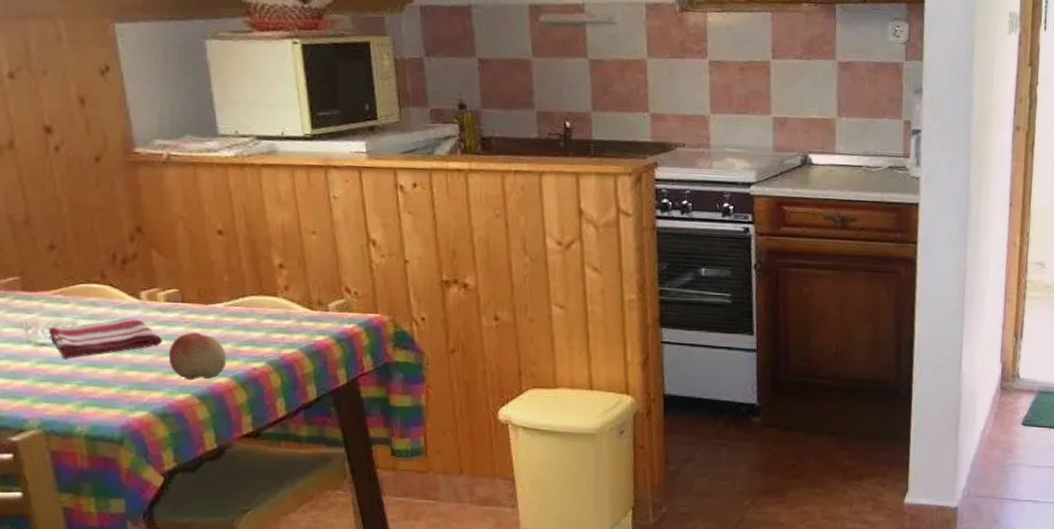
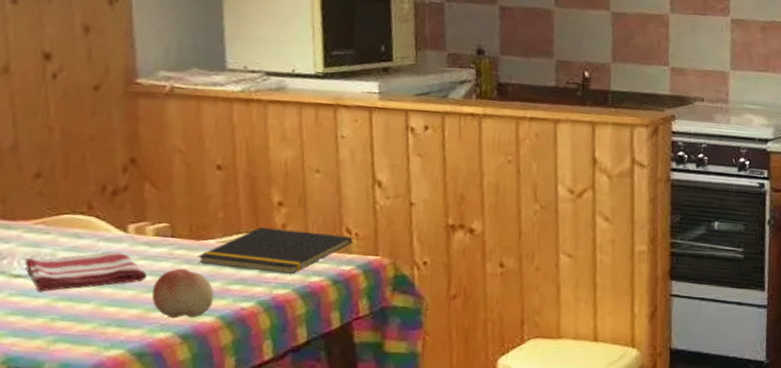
notepad: none [207,290,352,334] -> present [197,227,353,274]

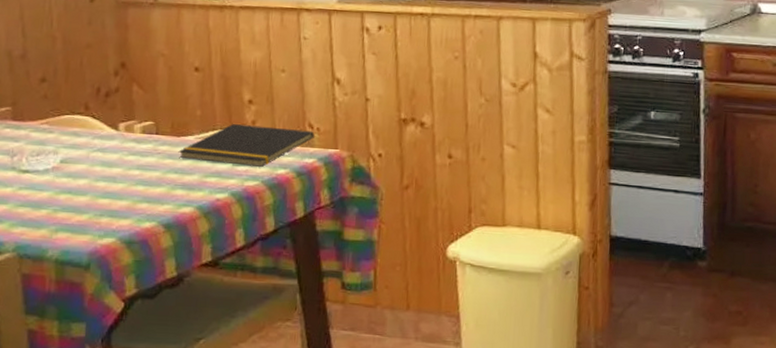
dish towel: present [24,251,147,292] -> none [31,148,135,186]
fruit: present [151,268,215,319] -> none [139,163,193,209]

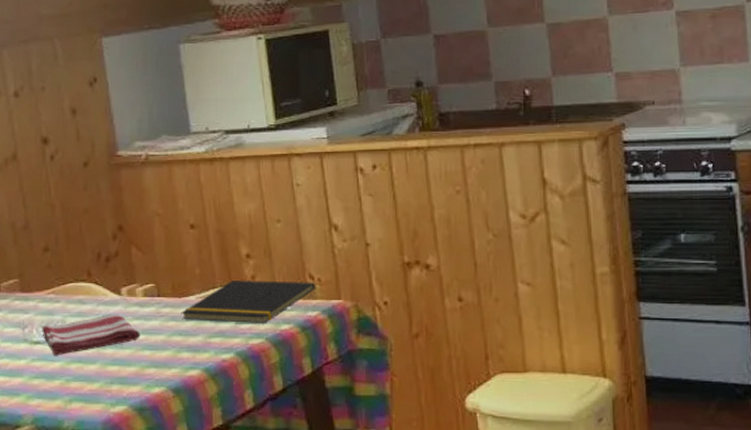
dish towel: none [31,148,135,186] -> present [42,314,140,356]

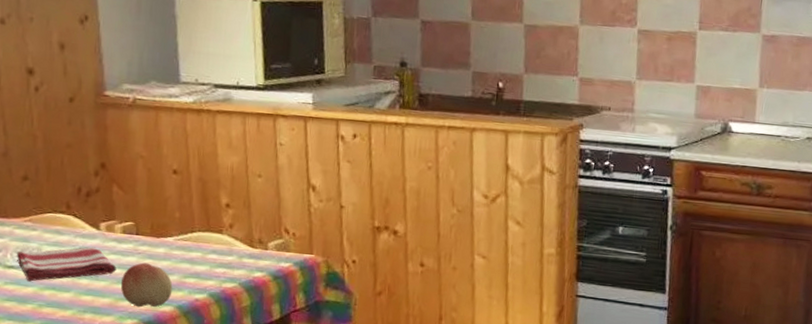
fruit: none [145,325,198,374] -> present [120,262,173,308]
notepad: present [181,281,316,323] -> none [158,227,291,269]

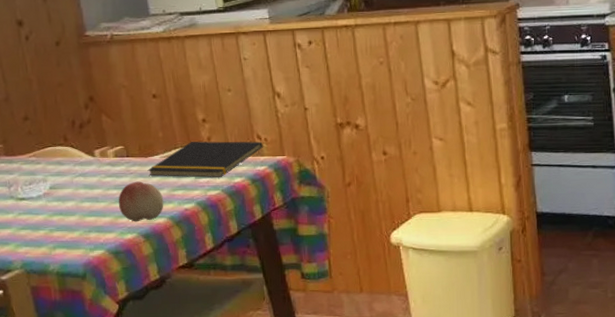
dish towel: present [16,246,116,282] -> none [25,172,113,210]
notepad: none [158,227,291,269] -> present [147,141,263,178]

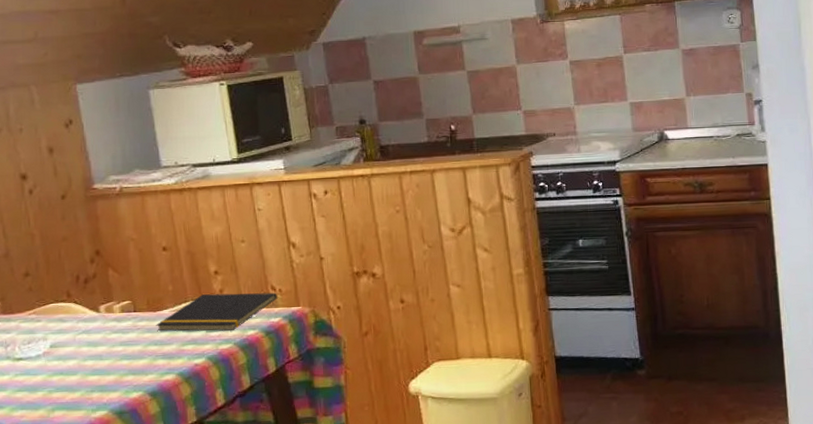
fruit: present [118,181,164,222] -> none [123,337,173,380]

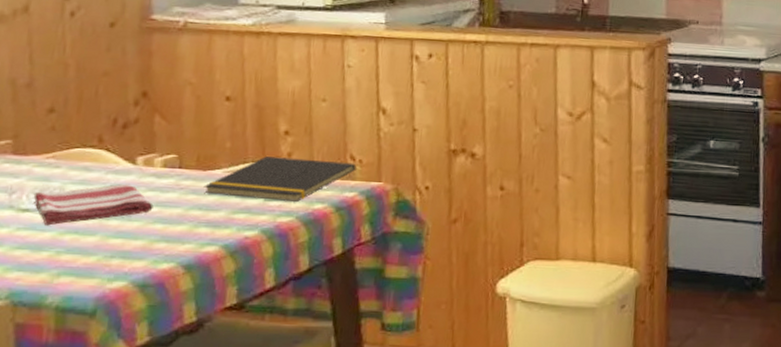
dish towel: none [24,329,118,370] -> present [33,183,154,226]

